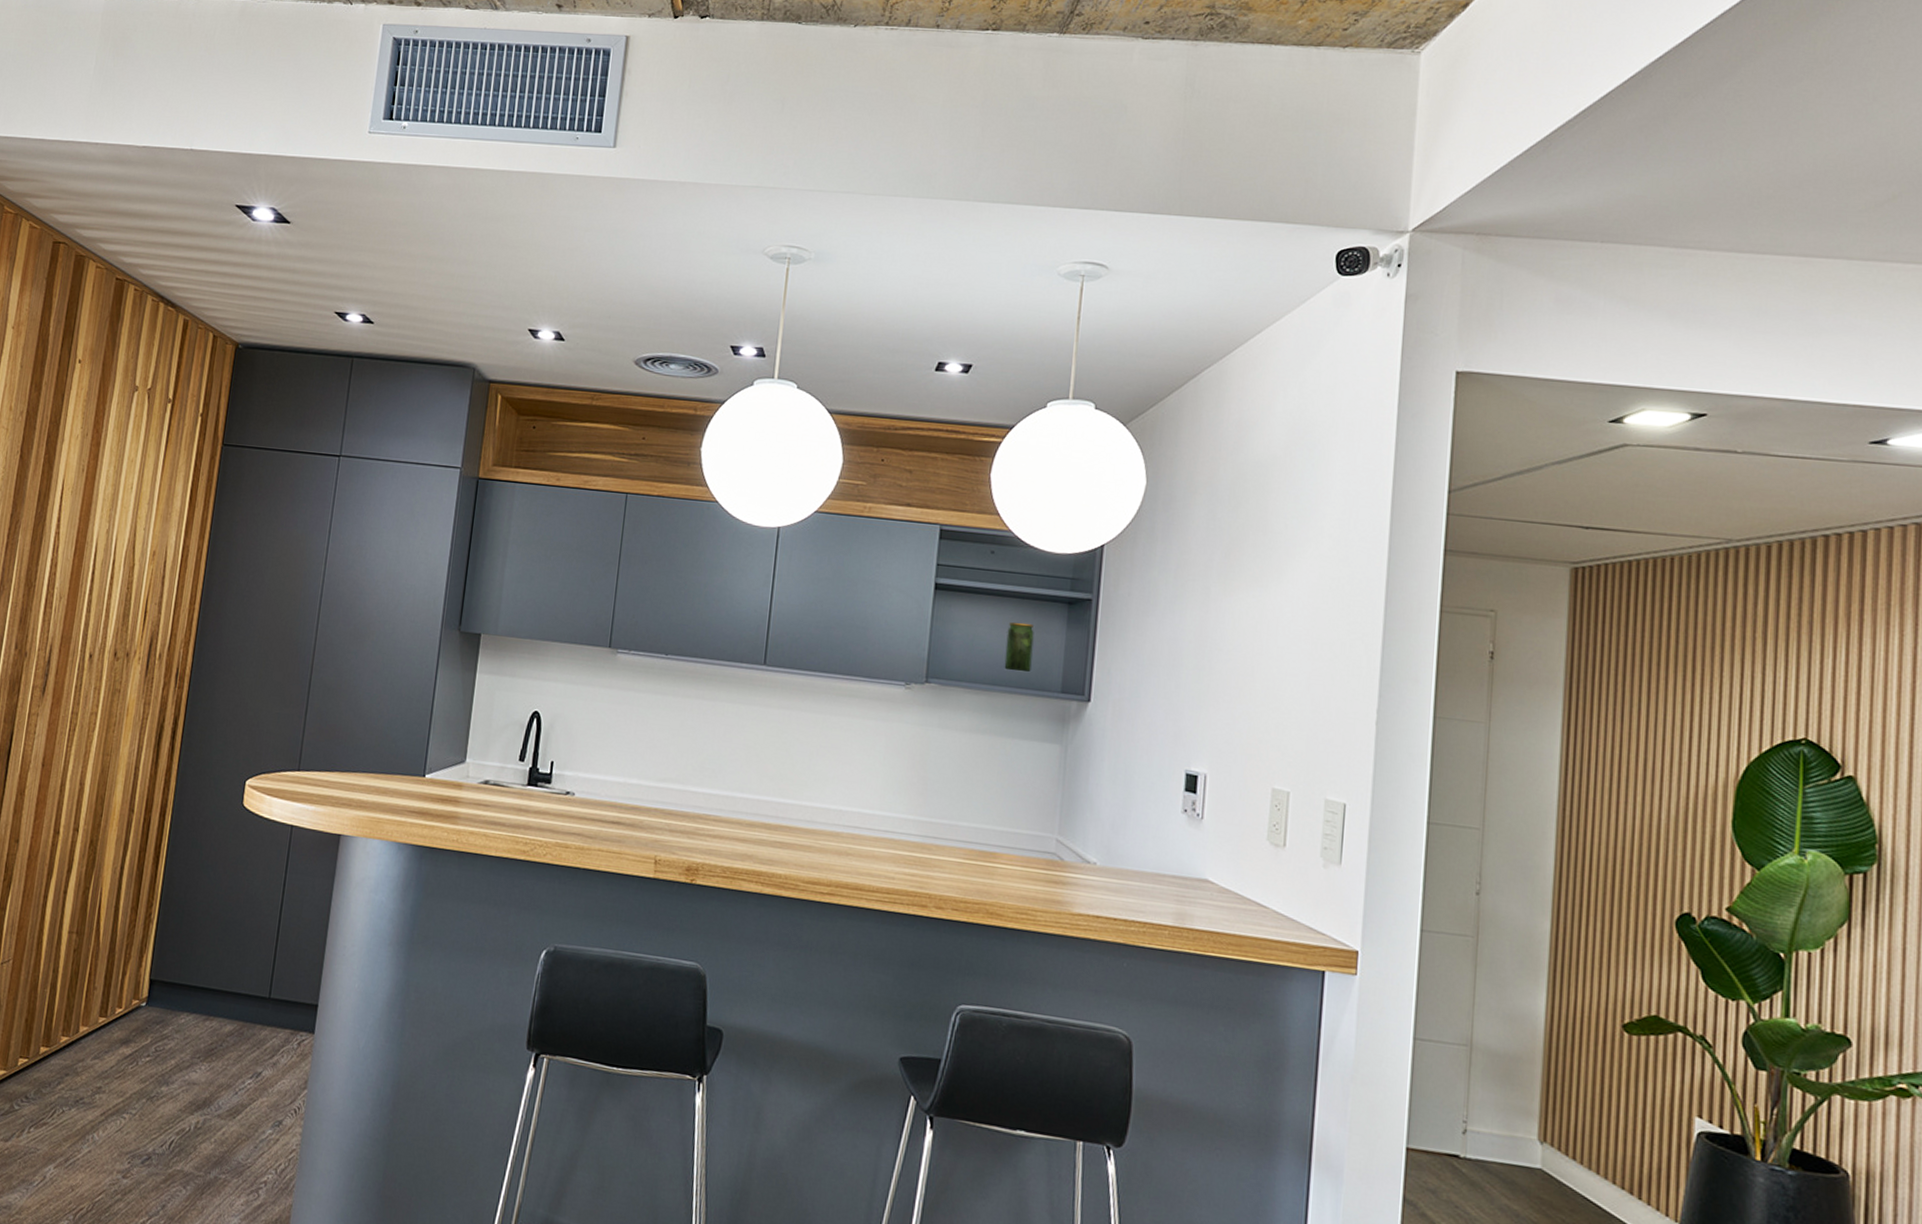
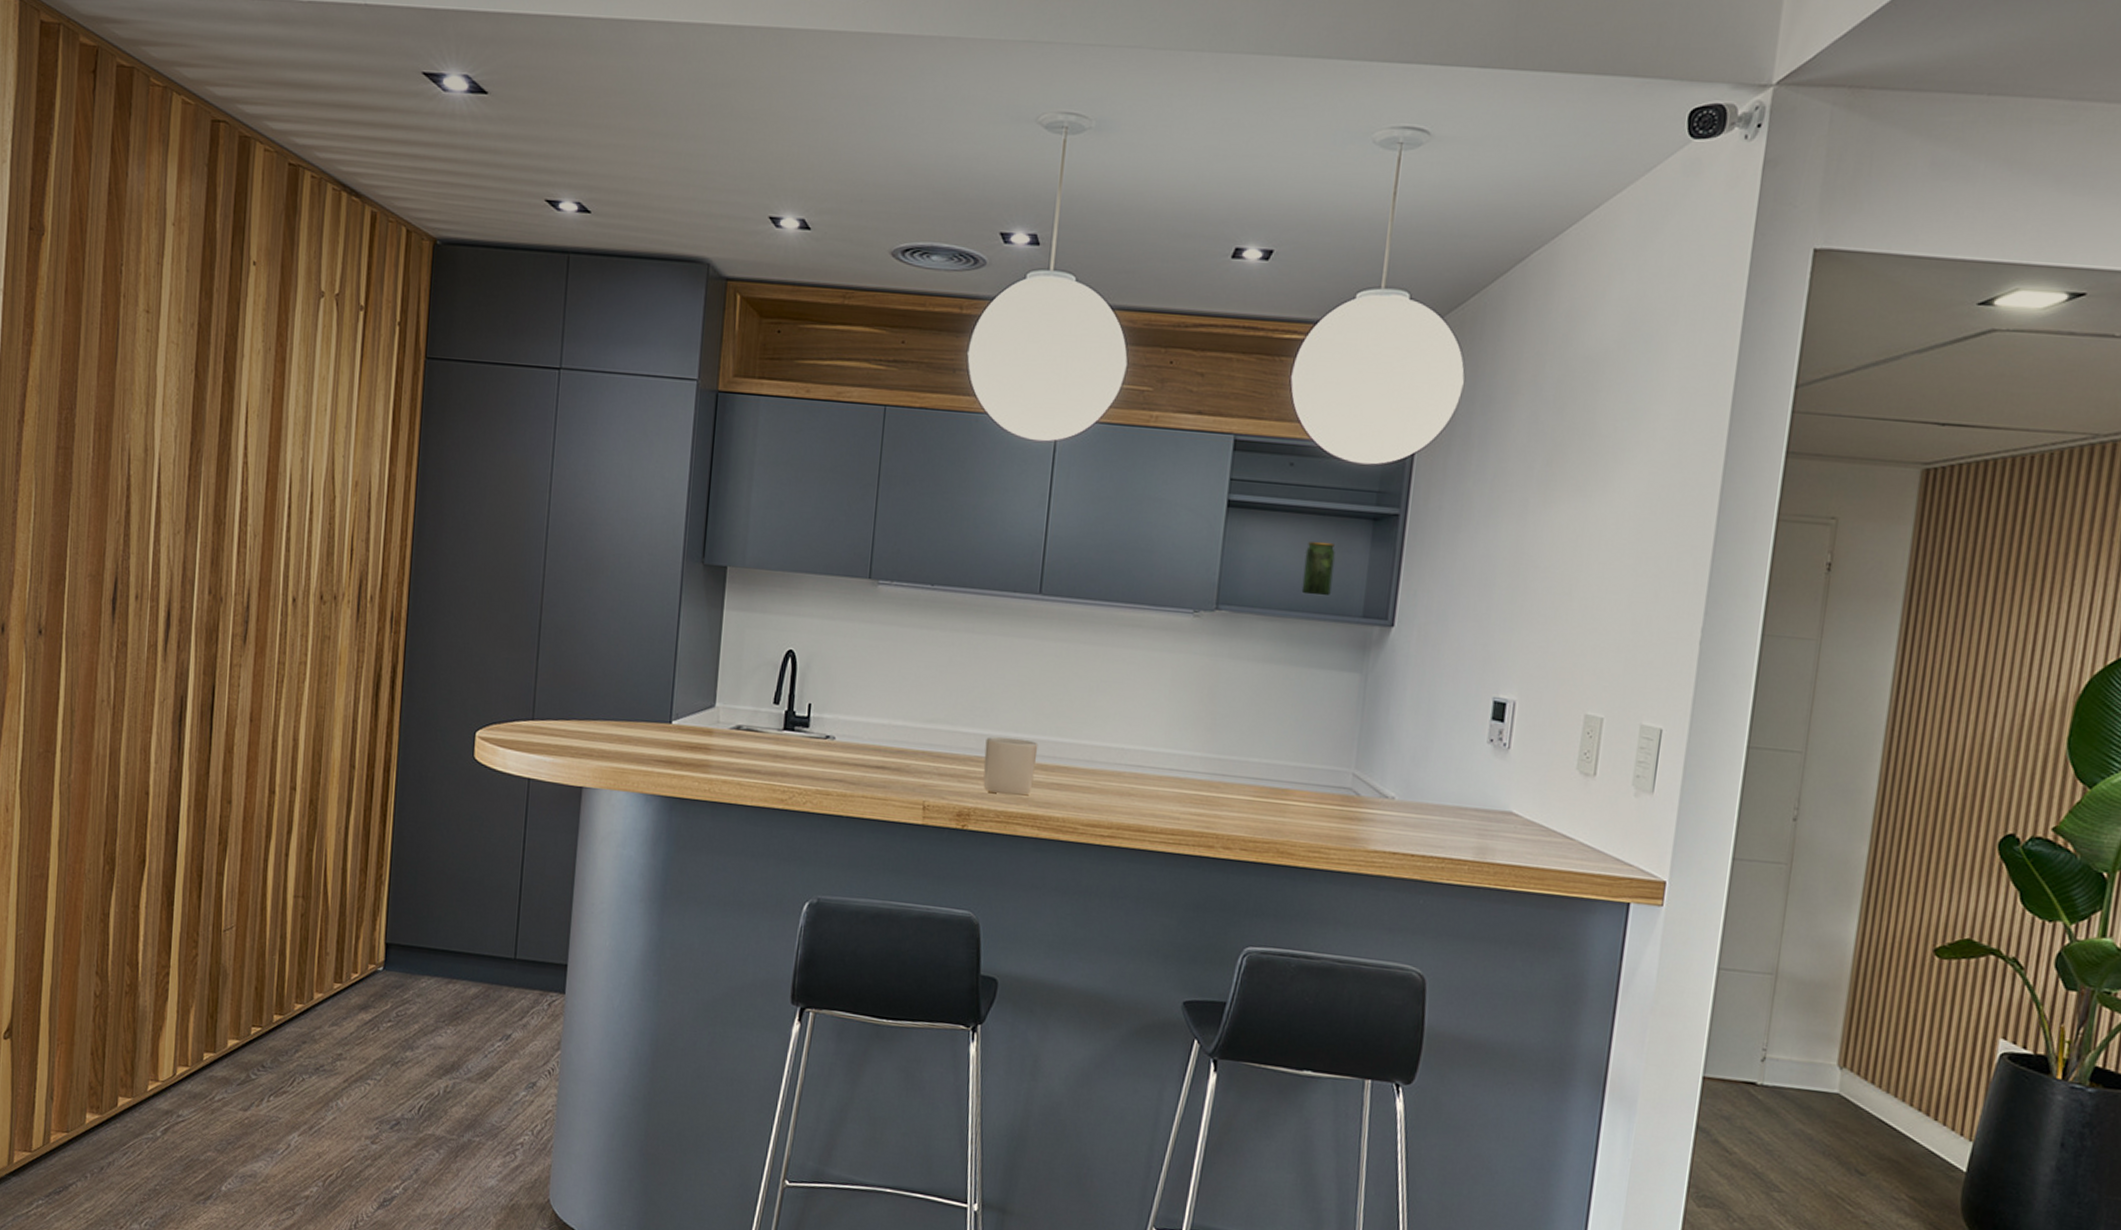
mug: none [710,796,763,854] -> present [983,736,1039,797]

